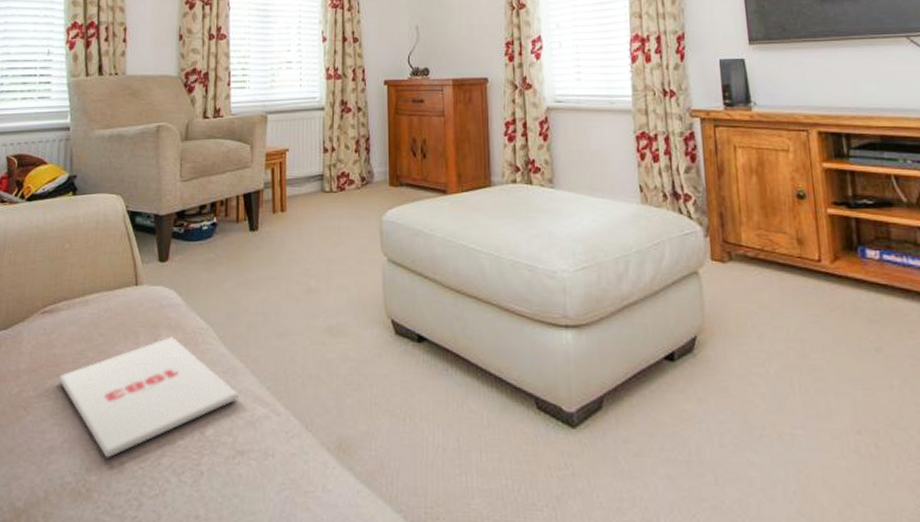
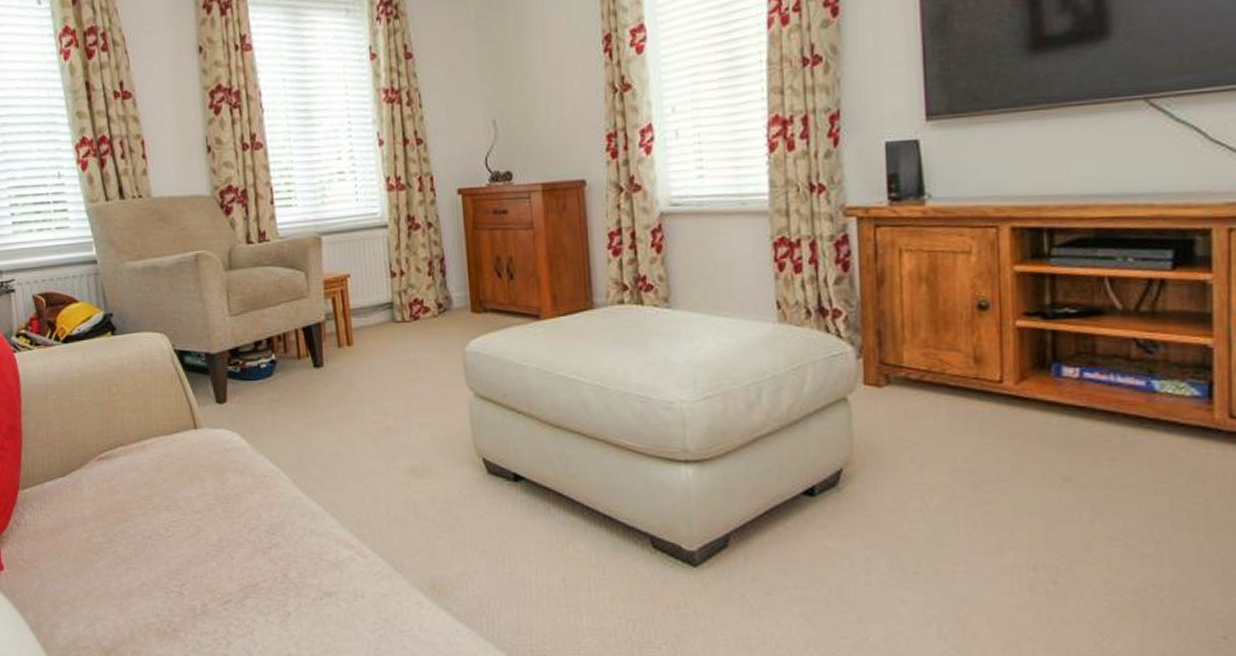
magazine: present [58,336,238,458] -> none [126,480,320,600]

